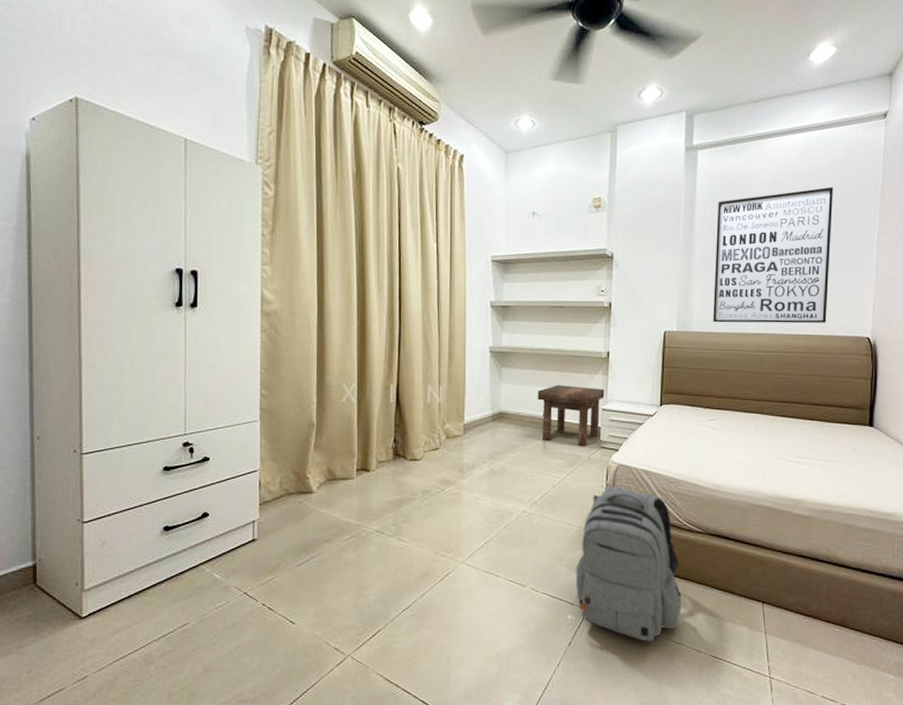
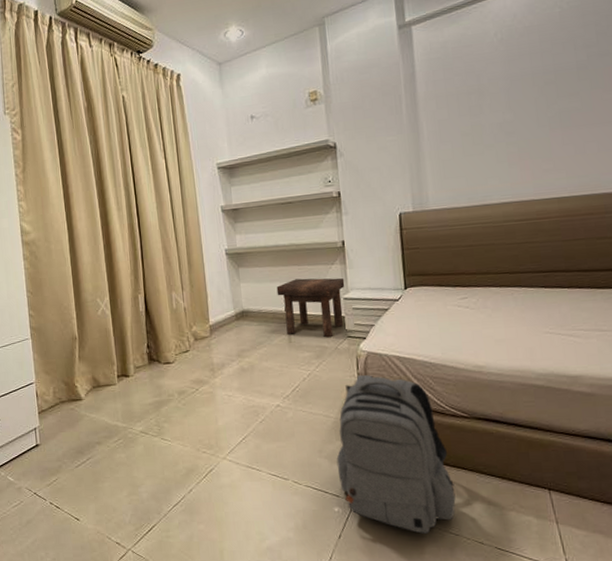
wall art: present [713,186,833,324] -> none [440,35,584,198]

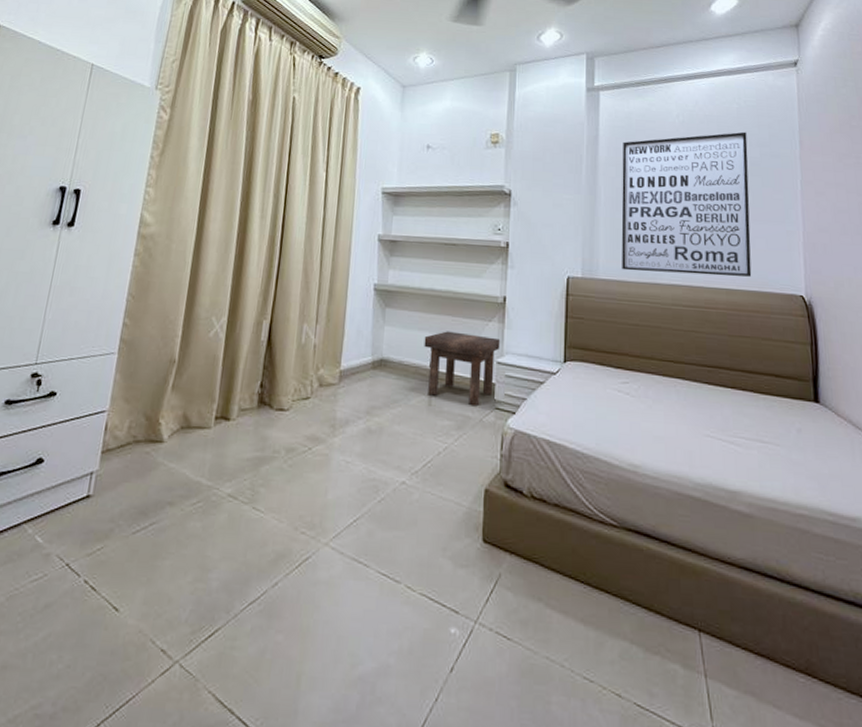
backpack: present [336,375,456,534] -> none [461,458,594,676]
wall art: none [440,35,584,198] -> present [621,131,752,277]

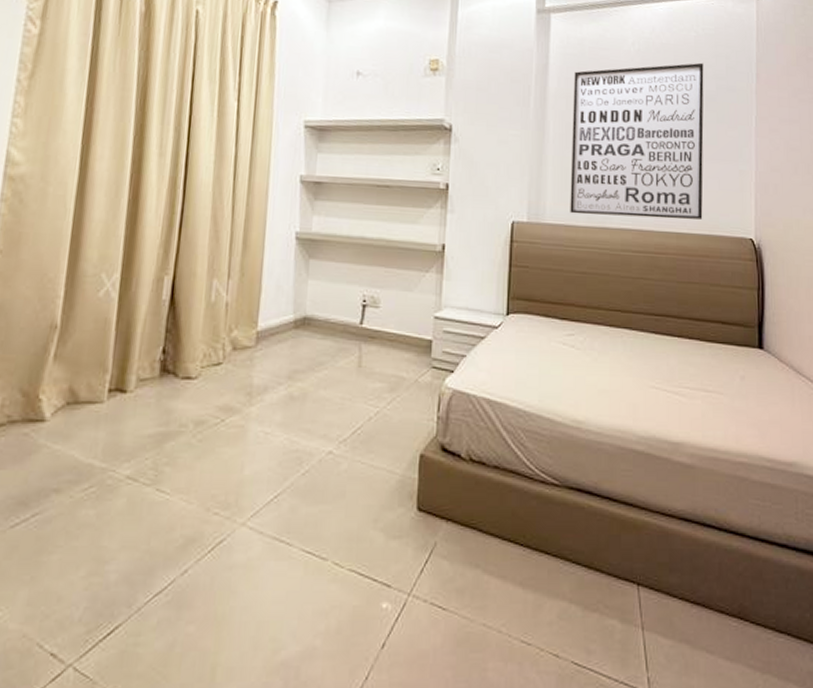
stool: present [424,331,501,407] -> none [353,284,439,366]

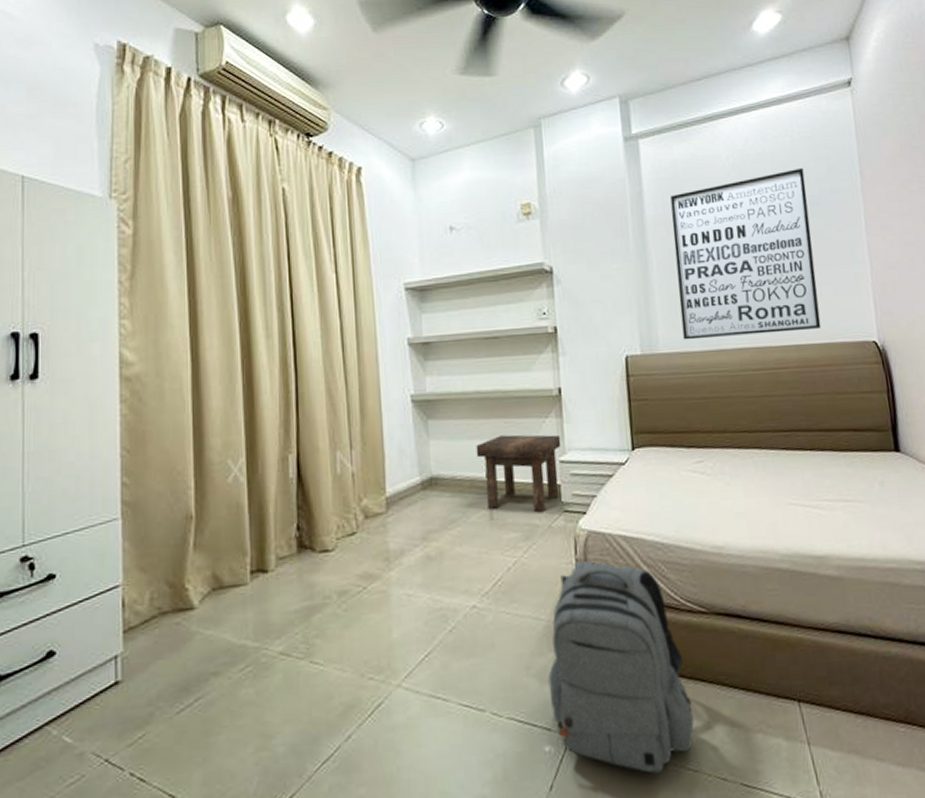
stool: none [353,284,439,366] -> present [476,434,562,513]
backpack: none [394,420,533,642] -> present [548,561,694,774]

